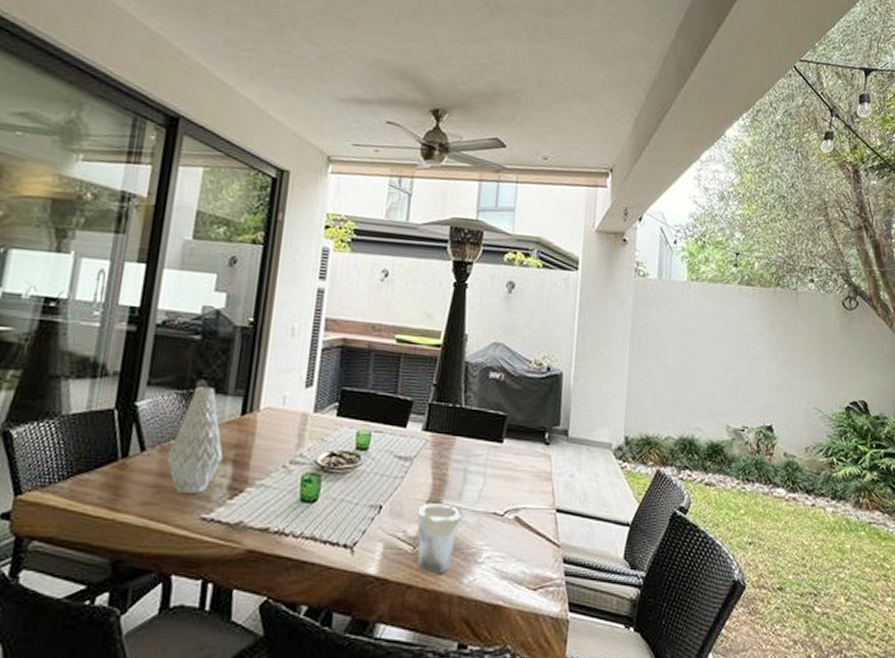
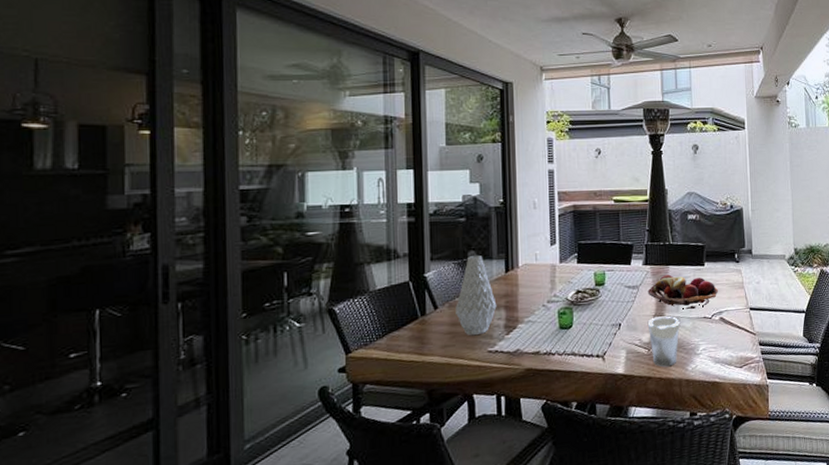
fruit basket: none [423,447,517,499] -> present [647,274,718,309]

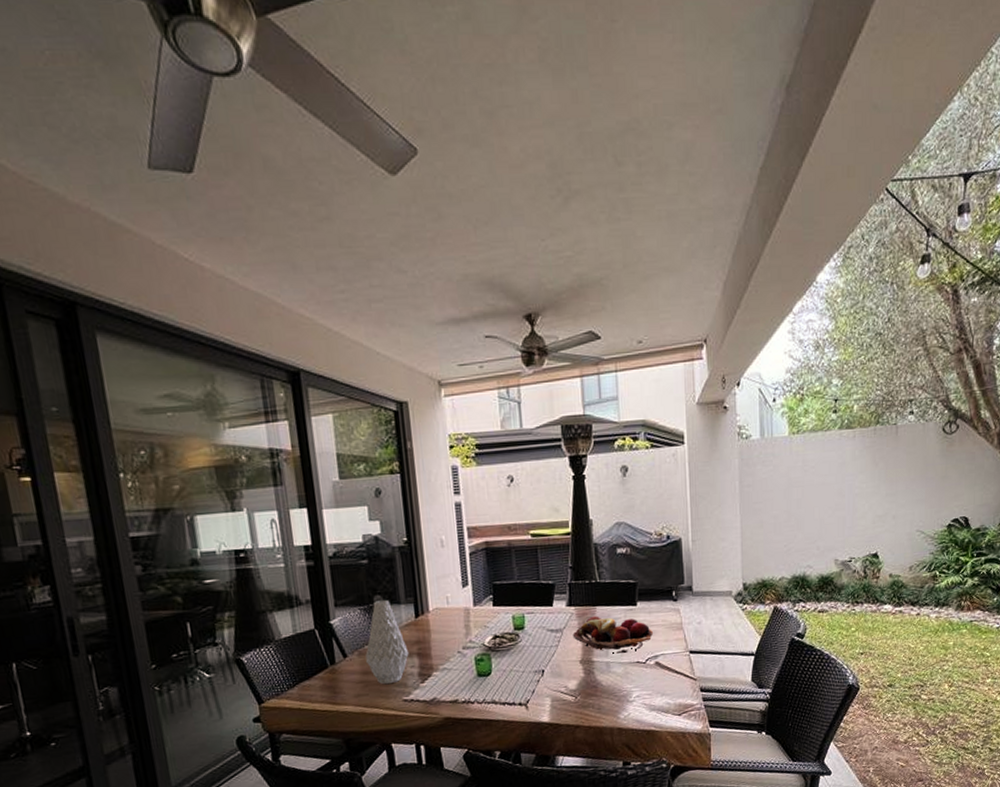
drinking glass: present [647,316,680,367] -> none [573,661,610,716]

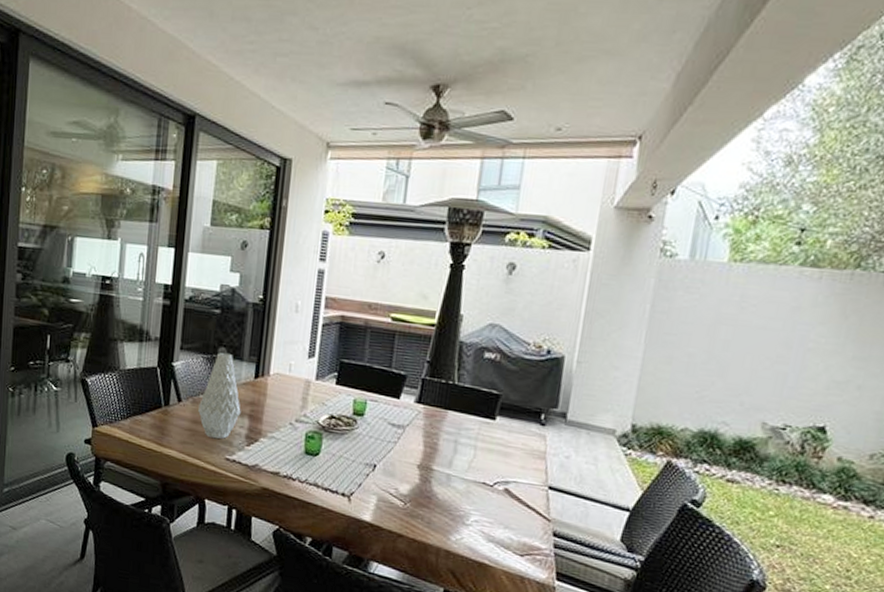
fruit basket: present [572,616,653,654] -> none [415,420,509,470]

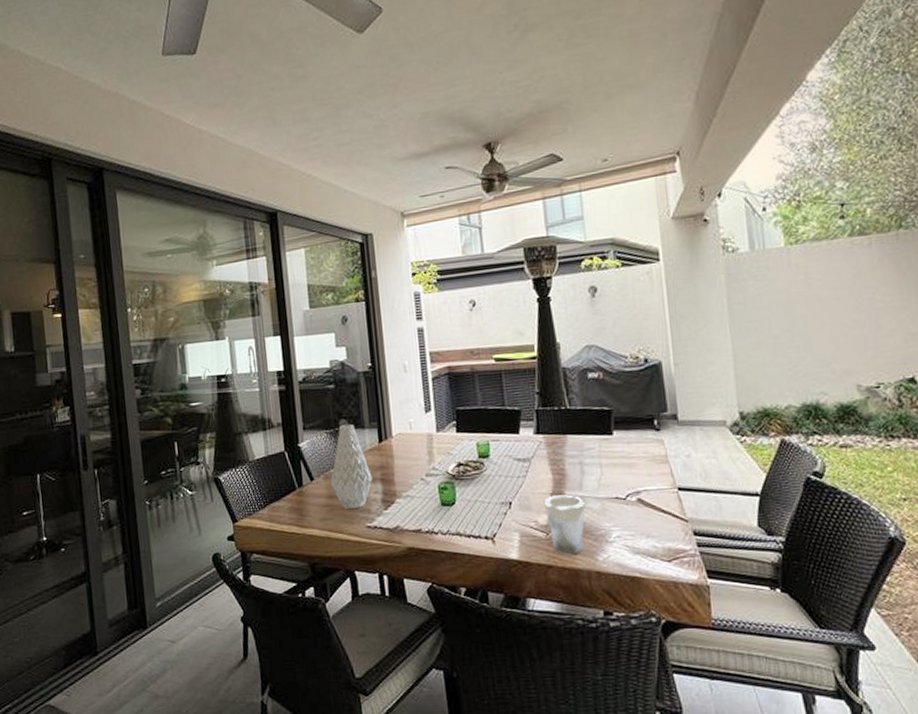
drinking glass: none [408,467,450,530] -> present [543,494,585,555]

